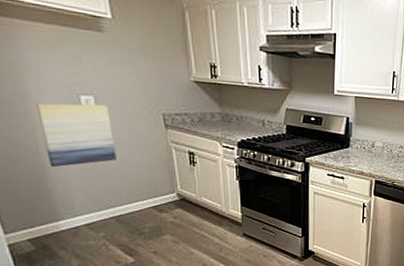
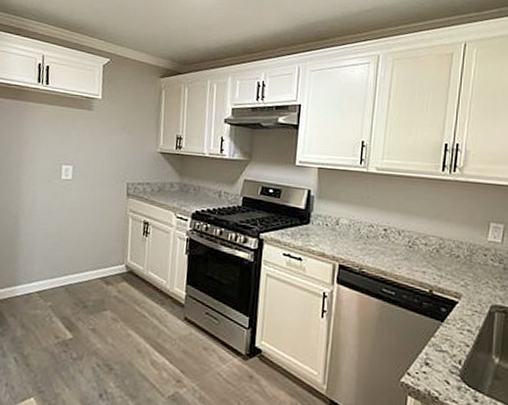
wall art: present [36,103,116,168] -> none [23,171,83,232]

